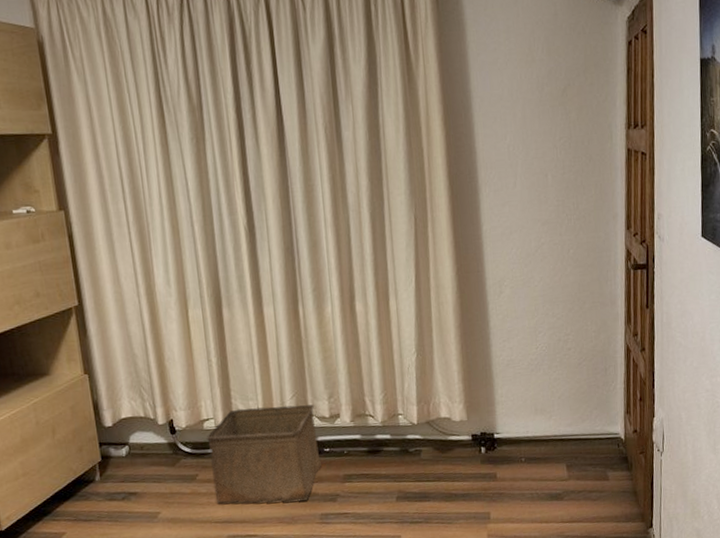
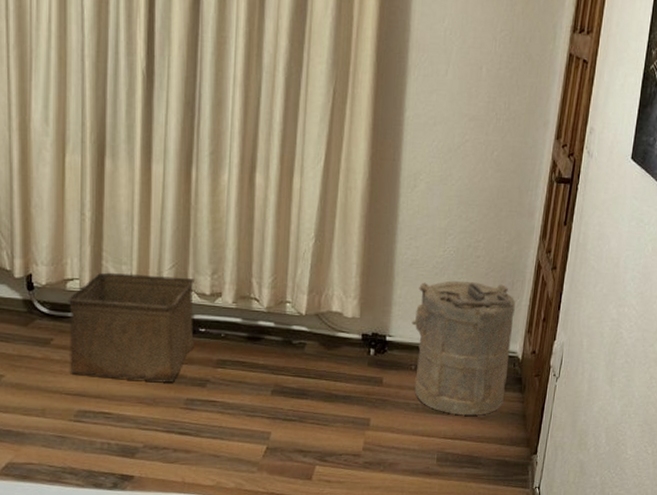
laundry hamper: none [516,371,614,499] -> present [411,280,515,416]

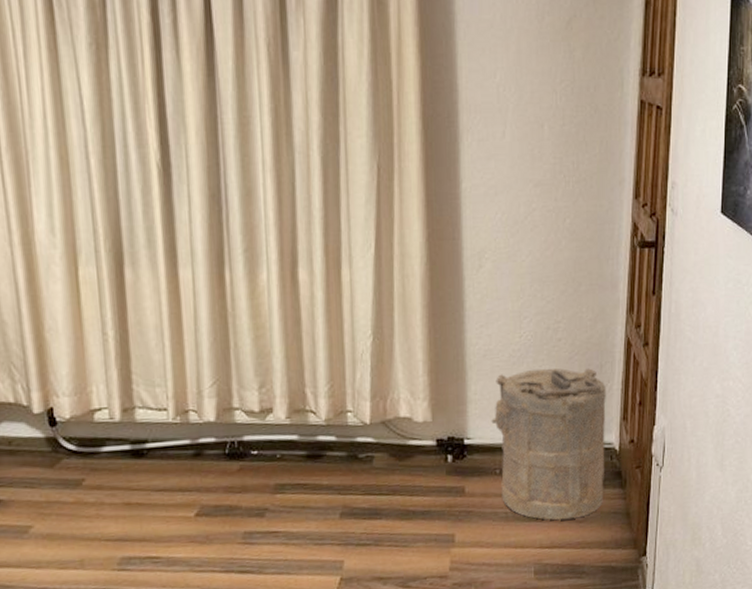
storage bin: present [67,272,194,381] -> none [97,395,247,518]

